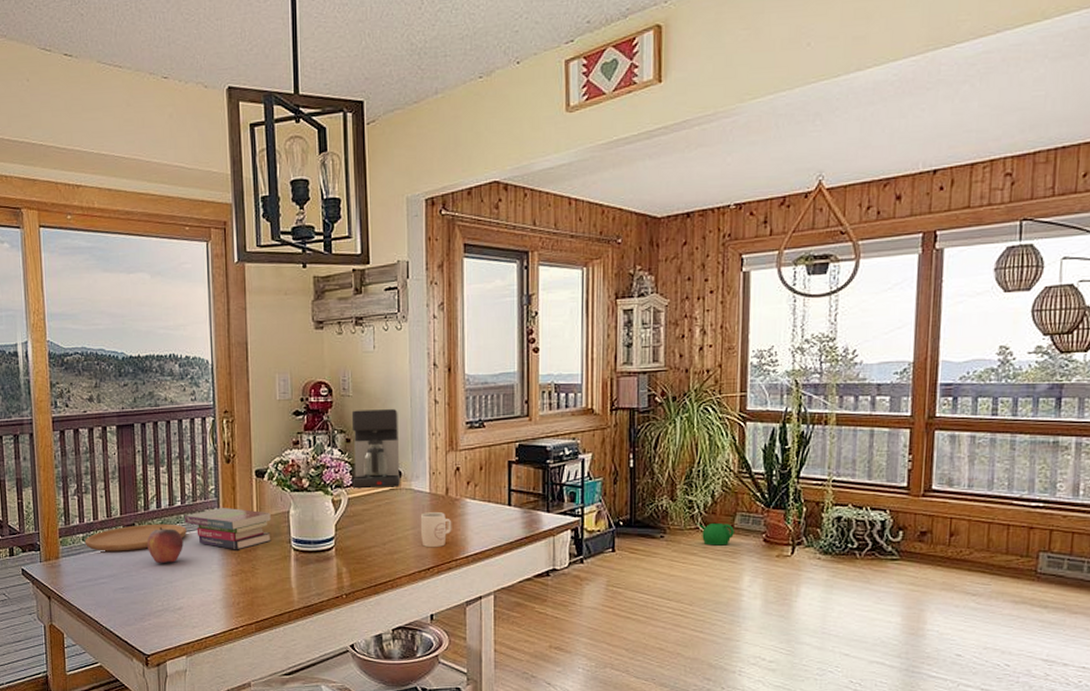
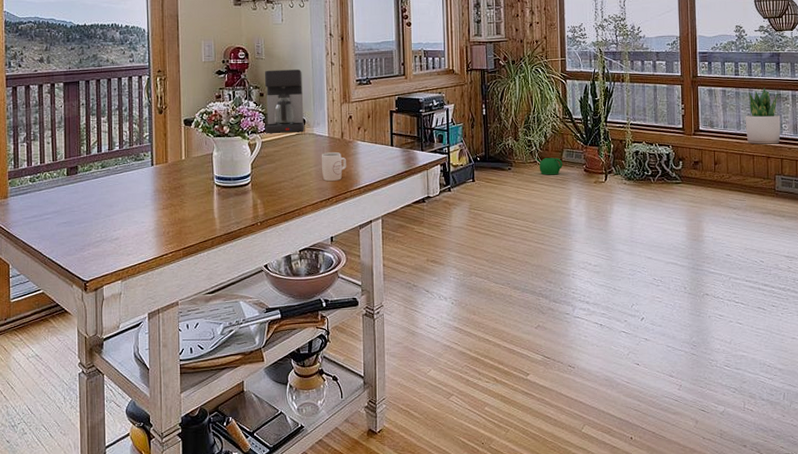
cutting board: present [85,524,187,551] -> none [32,165,124,191]
fruit: present [147,526,184,564] -> none [89,168,121,201]
books: present [184,507,271,550] -> none [121,150,197,187]
planter: none [1000,433,1057,510] -> present [746,88,781,144]

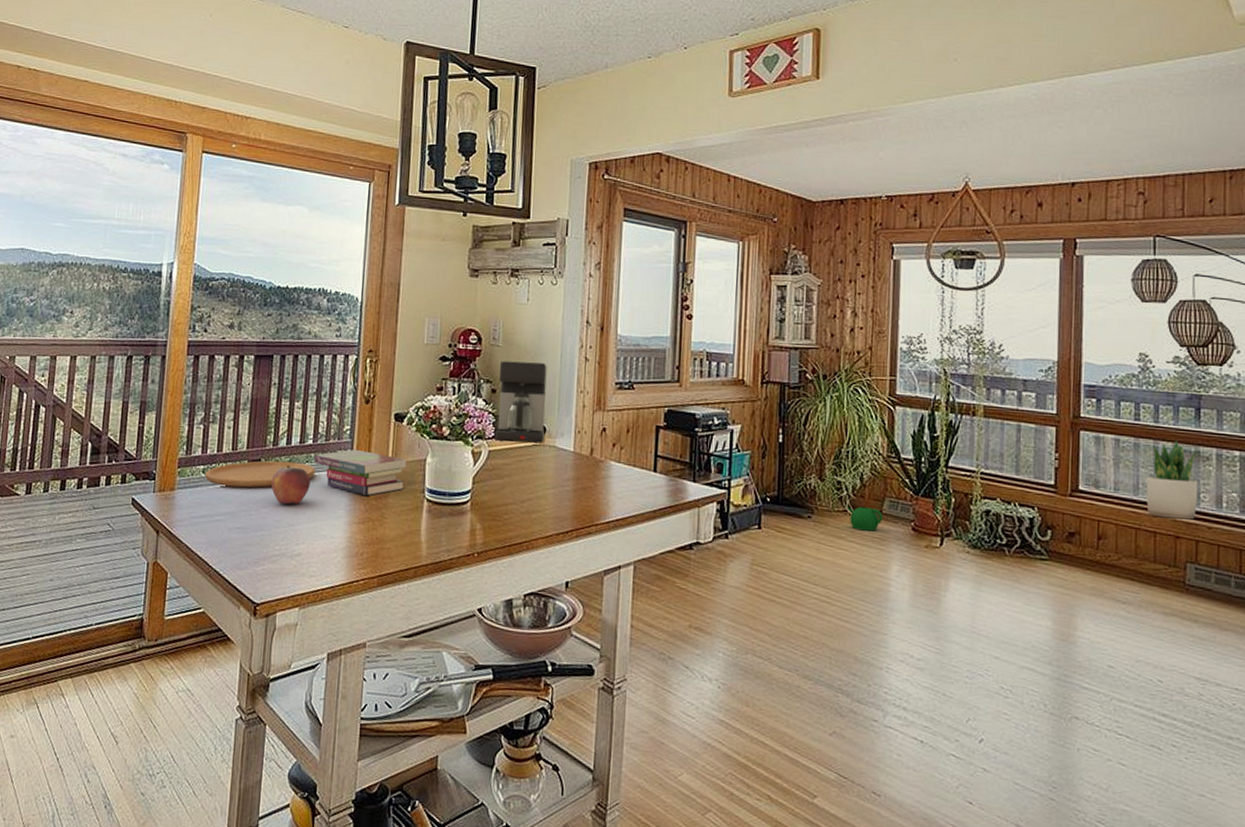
cutting board: none [32,165,124,191] -> present [205,460,316,488]
fruit: none [89,168,121,201] -> present [271,464,311,505]
books: none [121,150,197,187] -> present [314,449,406,497]
mug: present [321,152,347,182] -> none [561,472,595,511]

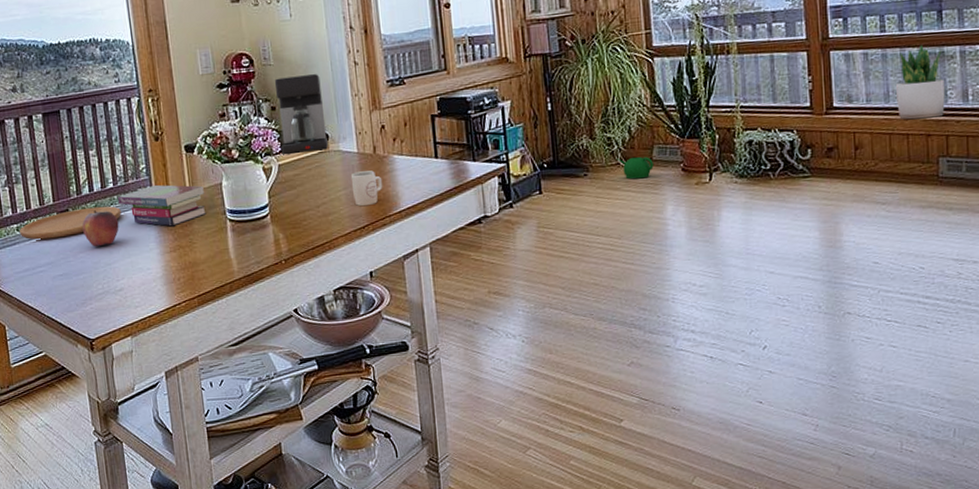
mug: none [561,472,595,511] -> present [350,170,383,207]

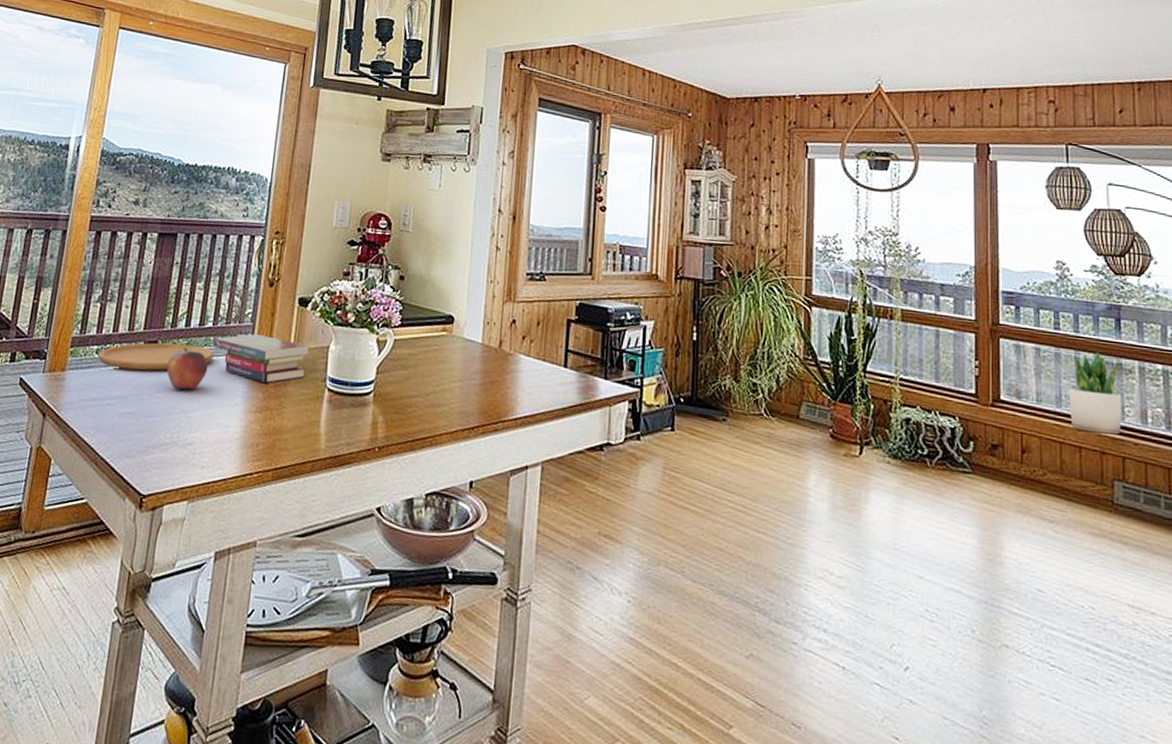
coffee maker: present [274,74,329,155] -> none [400,247,457,335]
mug: present [350,170,383,207] -> none [467,364,503,406]
watering can: present [616,156,654,180] -> none [759,408,800,437]

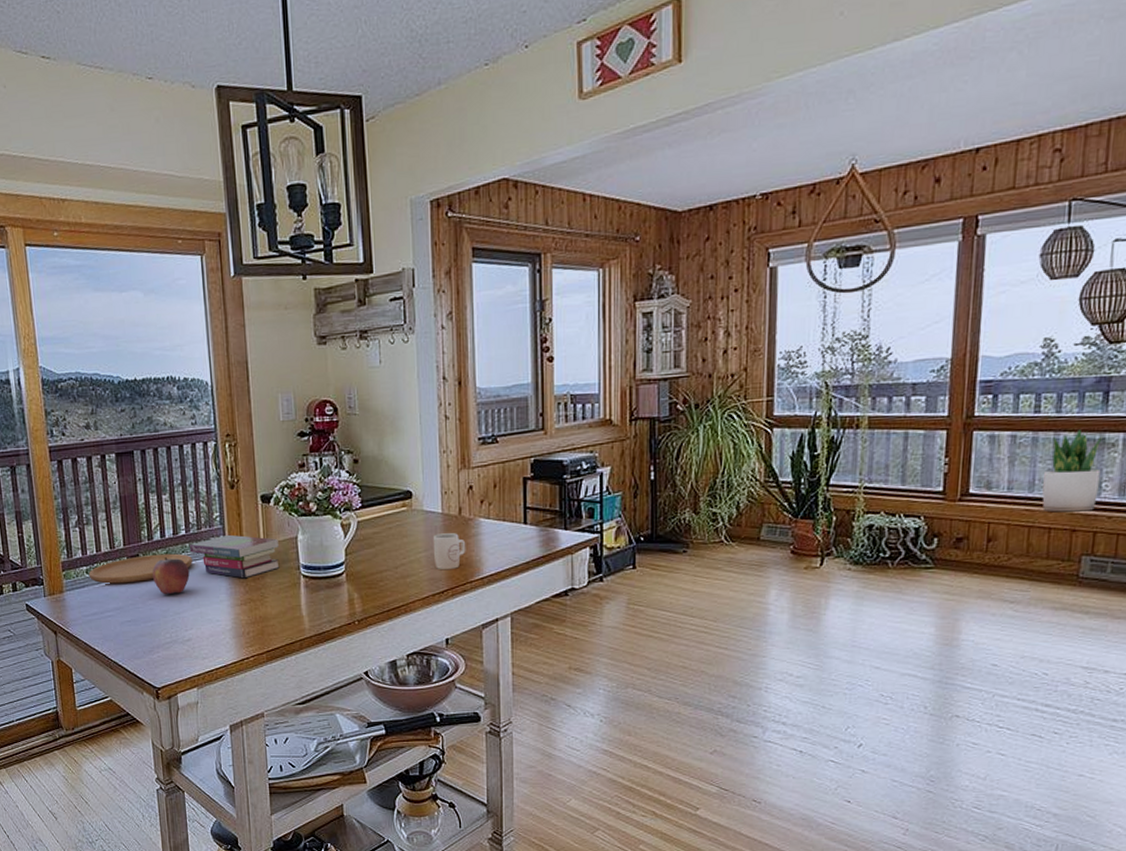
mug: none [467,364,503,406] -> present [432,533,466,571]

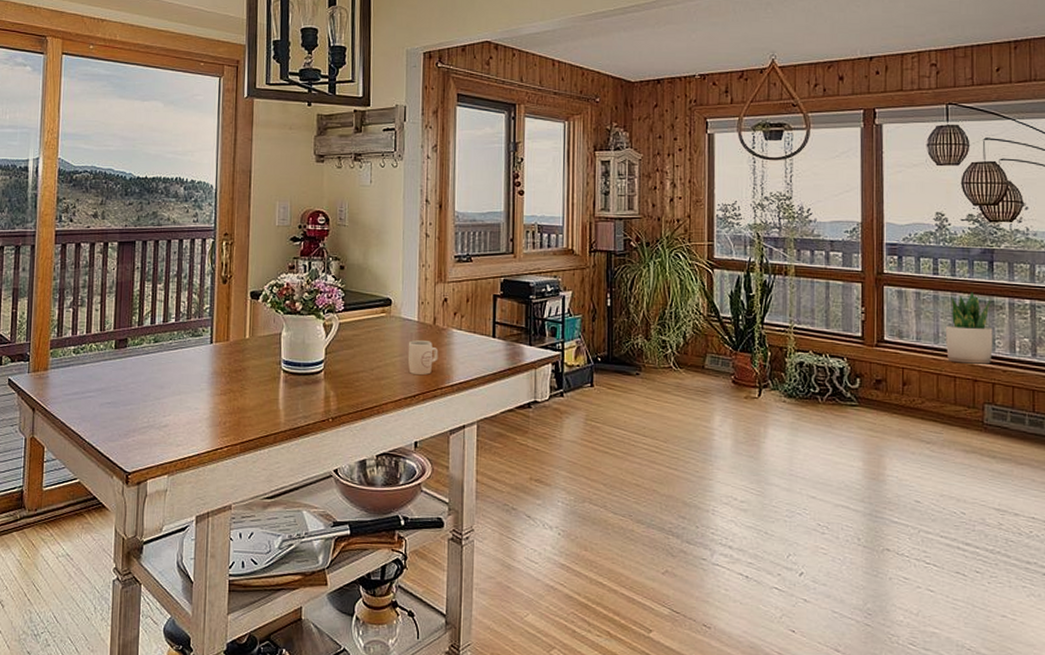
cutting board: present [89,553,193,584] -> none [76,339,179,366]
fruit: present [152,556,190,595] -> none [138,342,175,380]
books: present [189,534,280,579] -> none [177,326,263,370]

